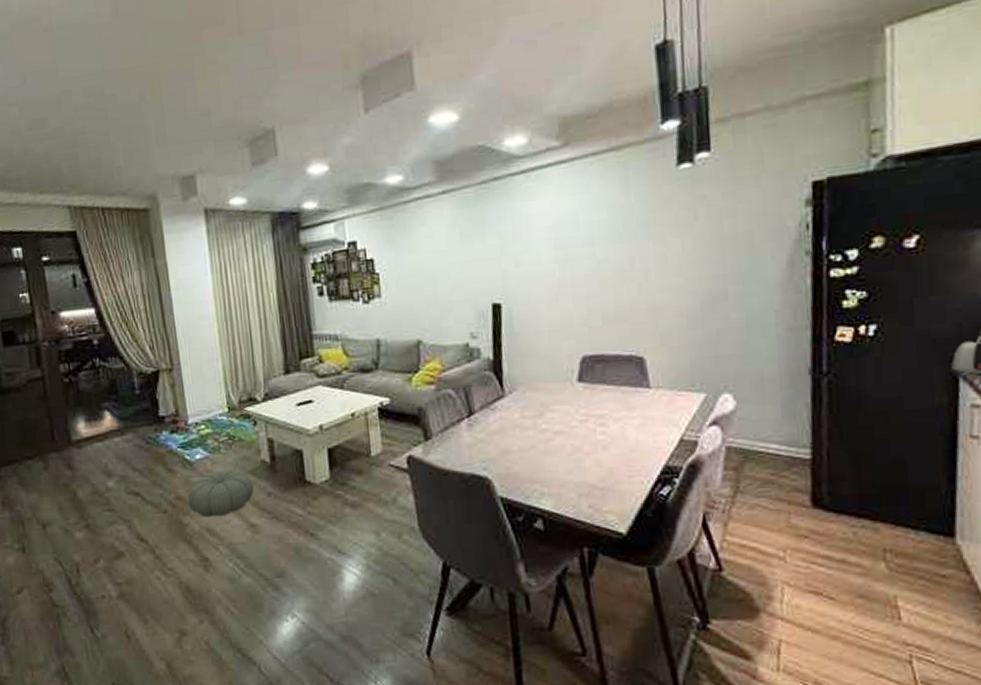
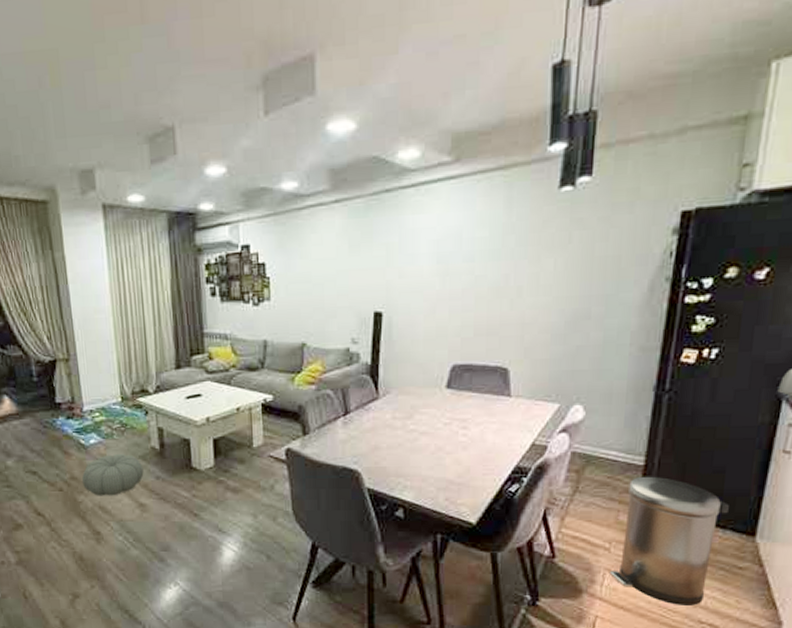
pedal bin: none [788,471,918,624] -> present [609,476,729,605]

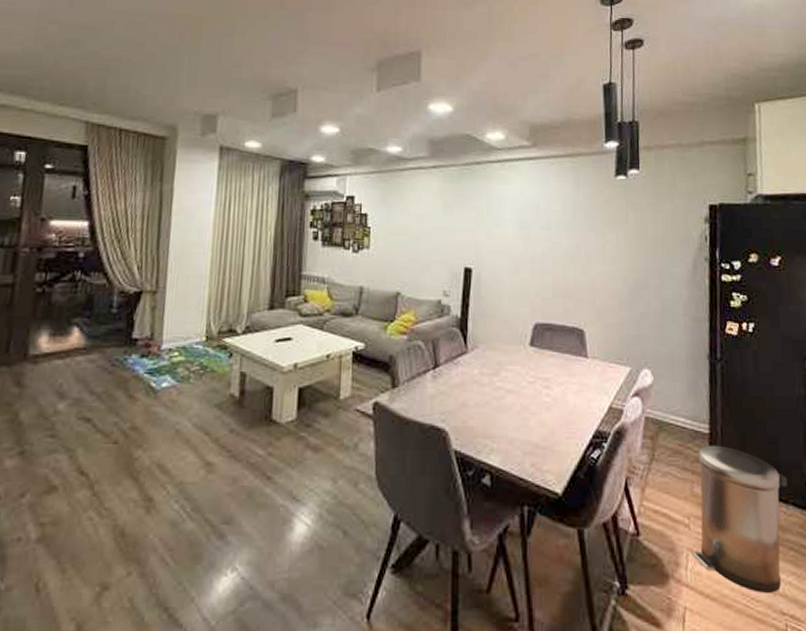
pouf: present [81,453,144,496] -> none [143,400,218,452]

